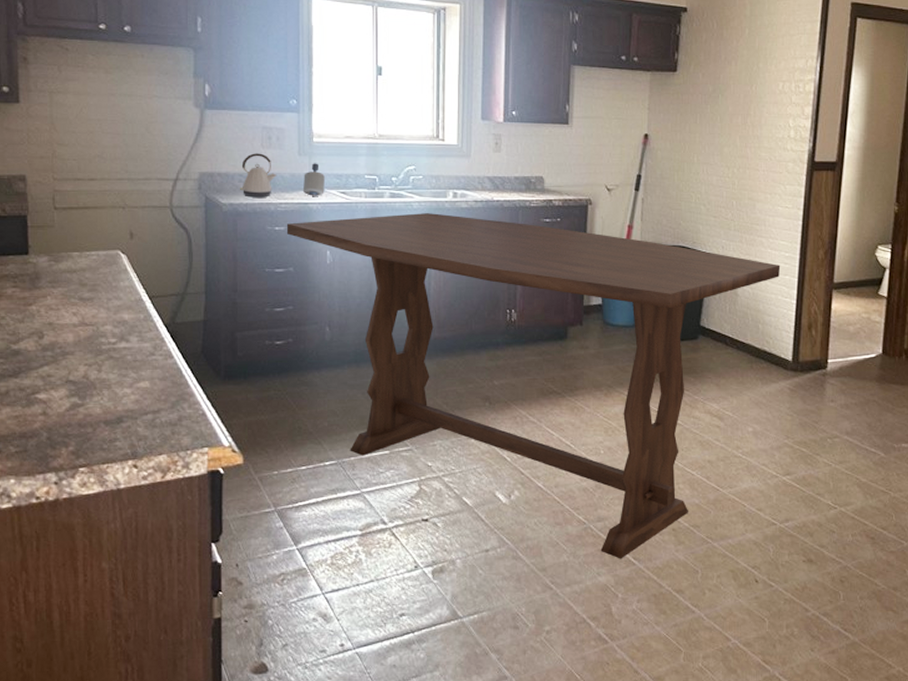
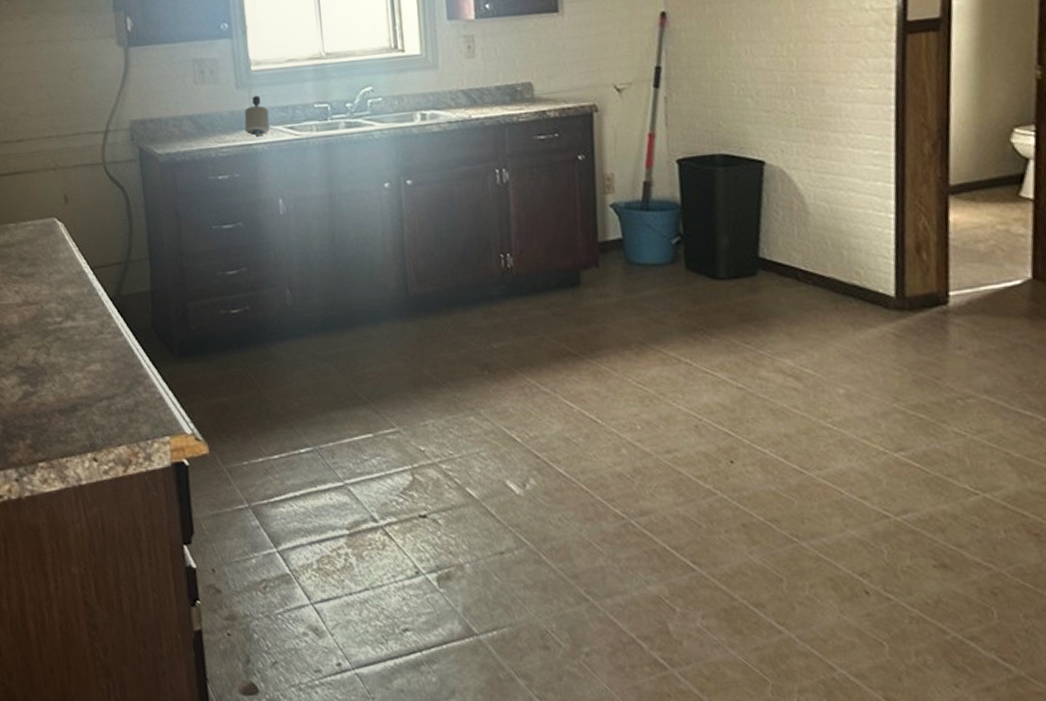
kettle: present [240,153,276,199] -> none [174,91,214,145]
dining table: present [286,213,781,559] -> none [230,142,868,564]

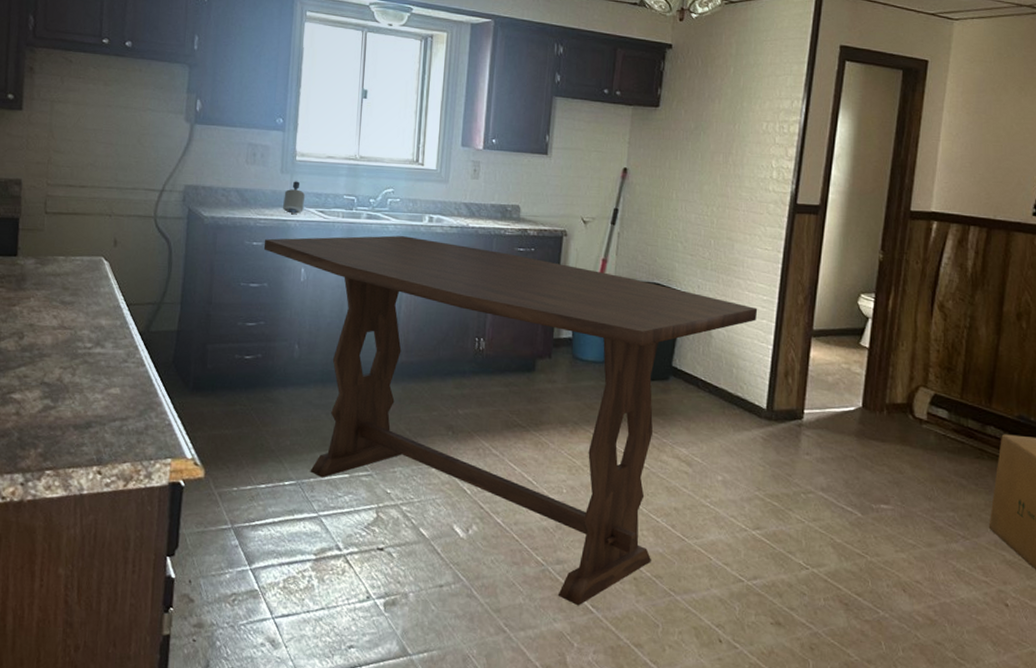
dining table: none [230,142,868,564] -> present [263,235,758,606]

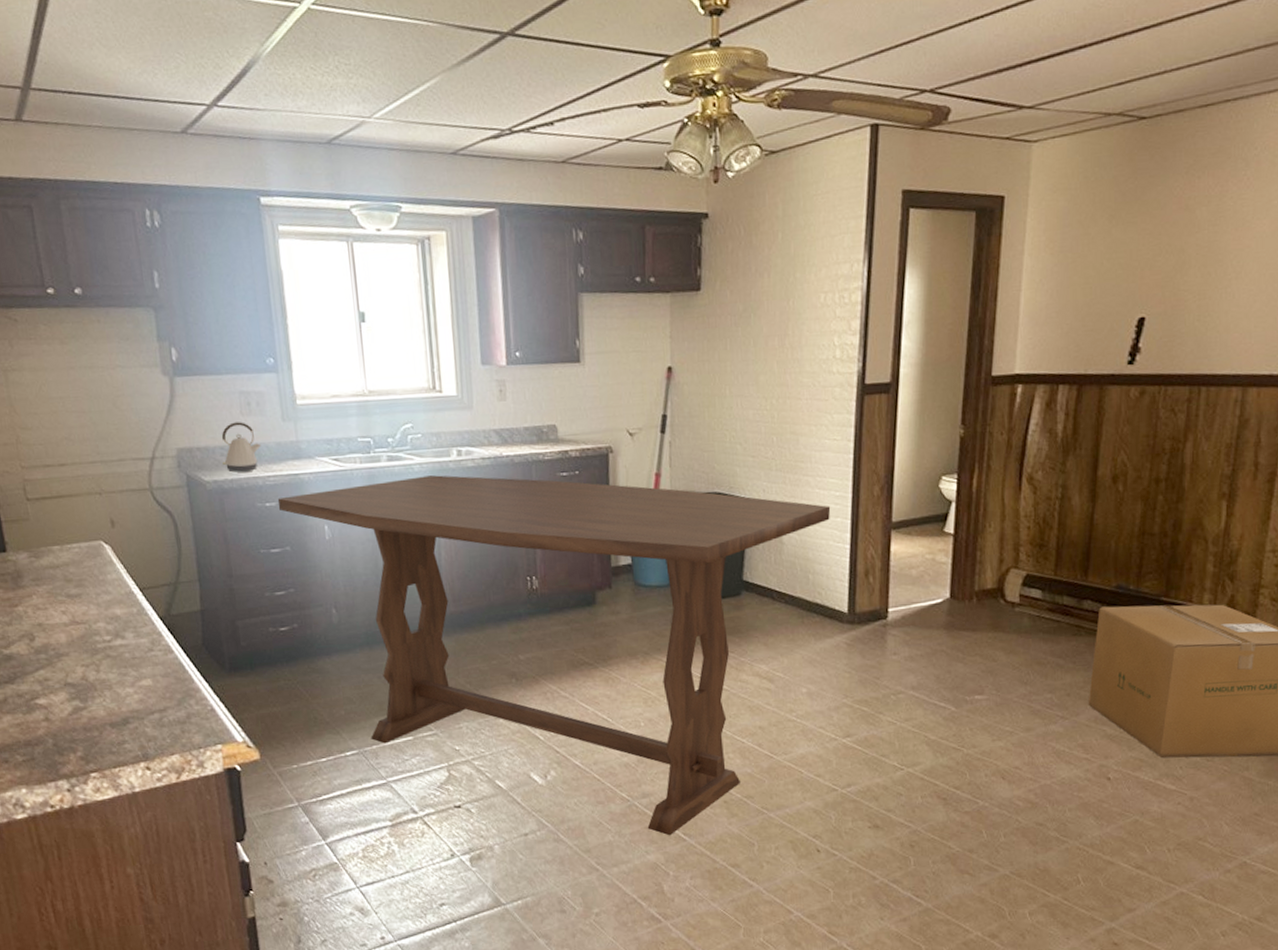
kettle: none [222,168,258,214] -> present [221,422,261,473]
soap dispenser: present [282,181,306,215] -> none [290,428,315,467]

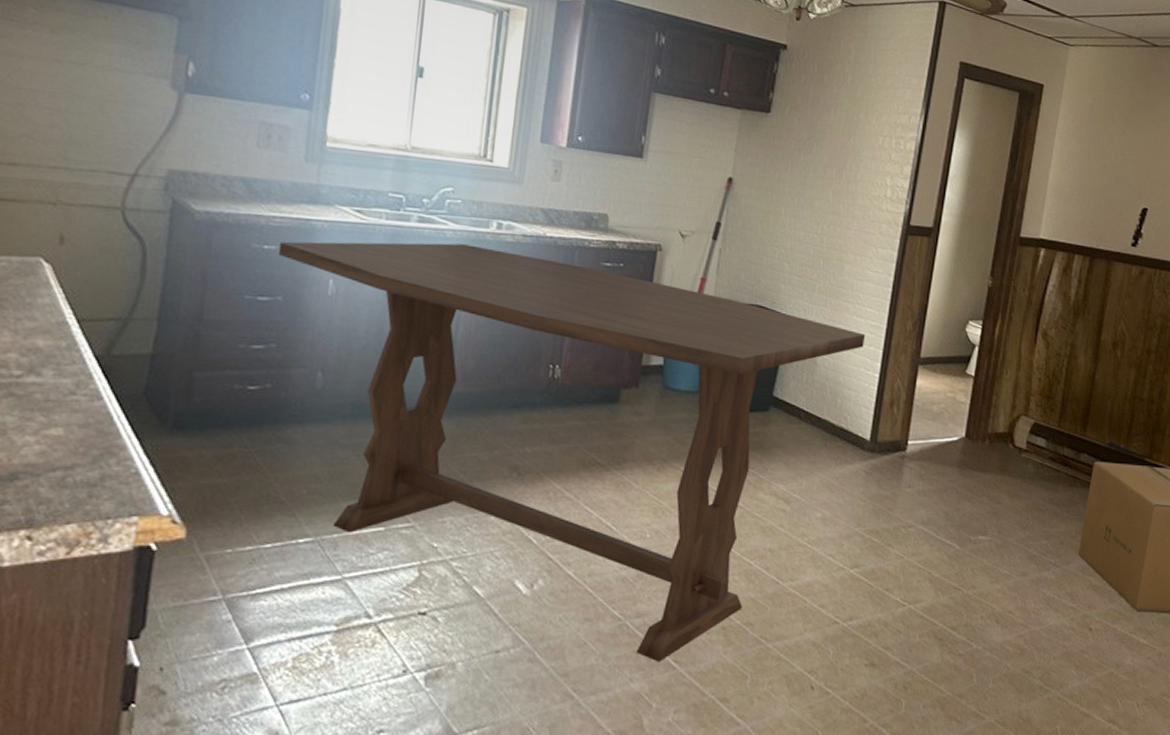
kettle: present [221,422,261,473] -> none [221,152,273,209]

